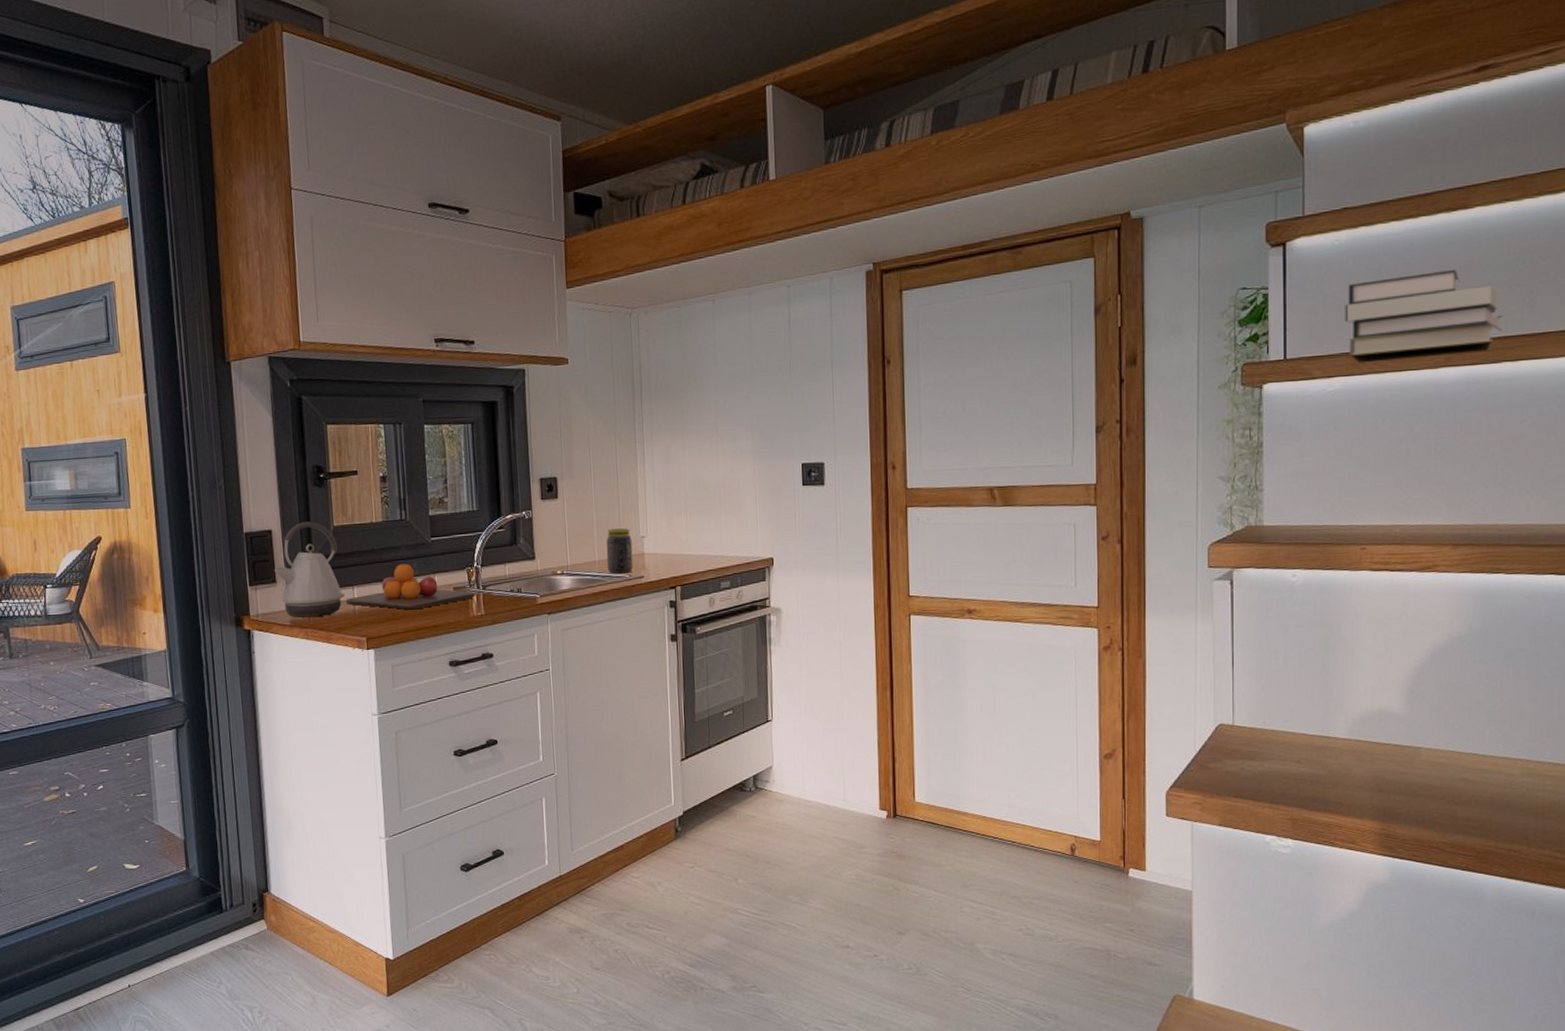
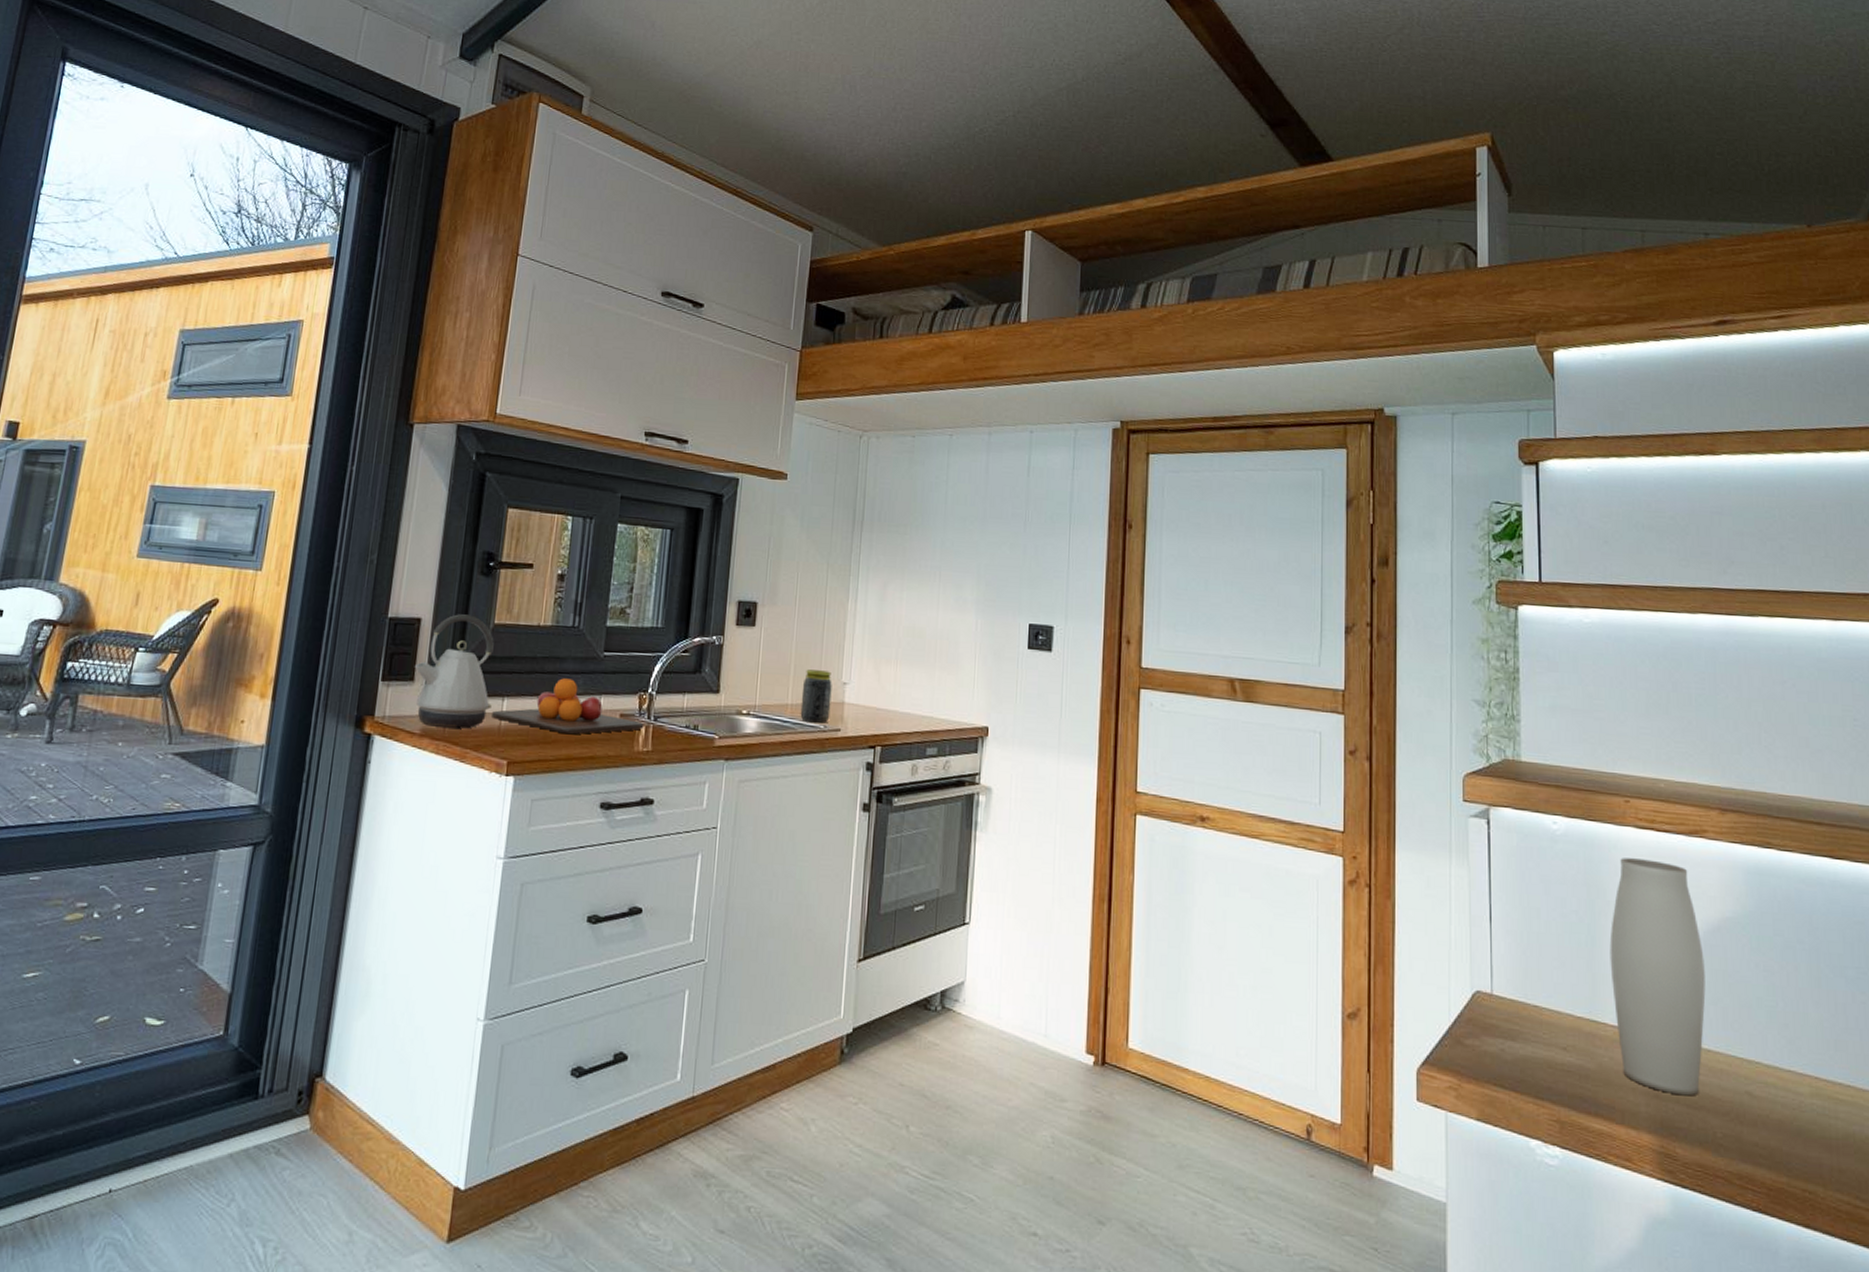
vase: none [1342,596,1430,788] -> present [1609,858,1706,1096]
books: present [1345,269,1503,363] -> none [1599,513,1757,603]

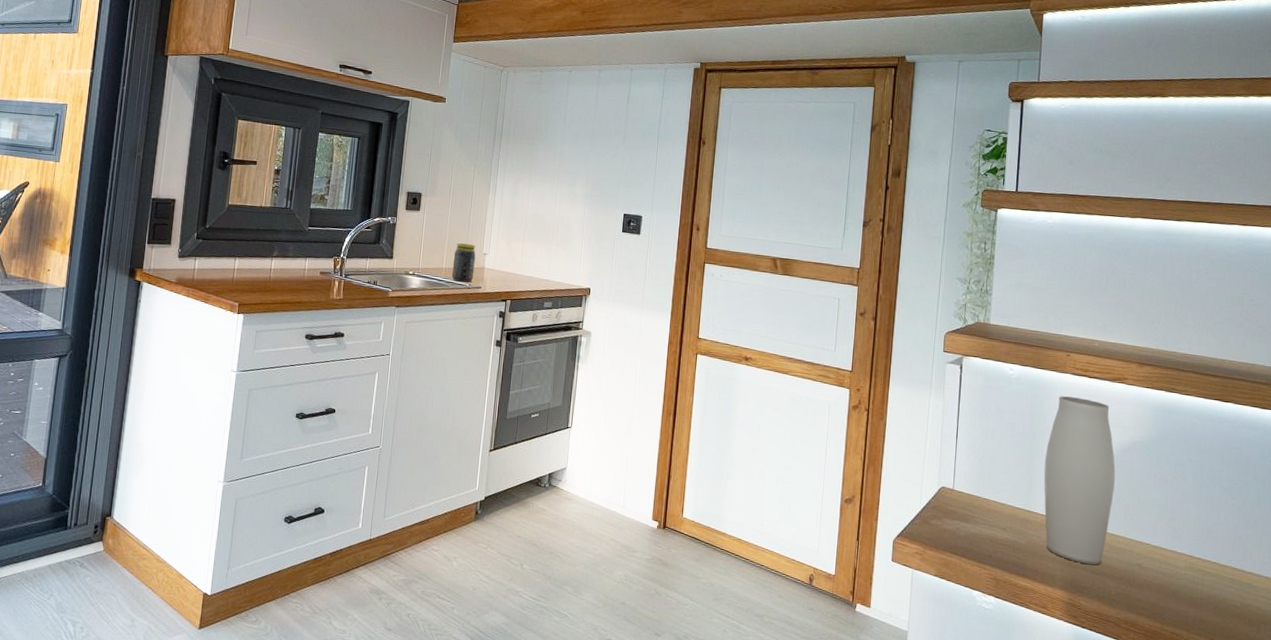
kettle: present [415,614,494,729] -> none [171,197,229,279]
chopping board: present [492,678,644,735] -> none [227,245,337,286]

